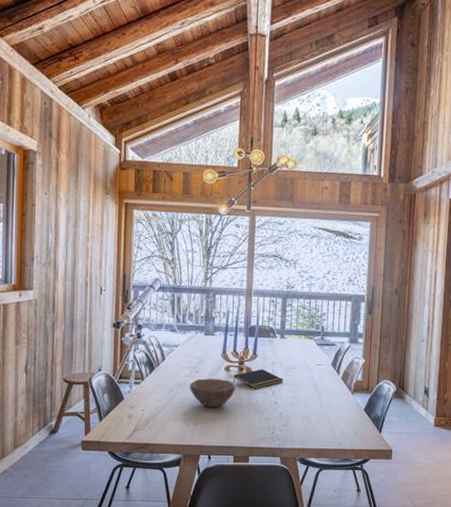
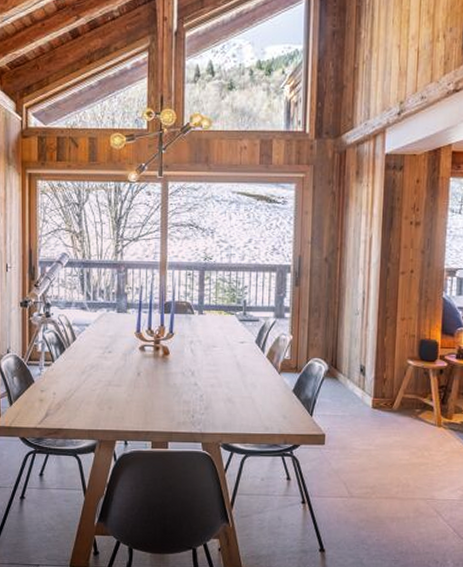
bowl: present [189,378,236,407] -> none [102,359,152,390]
notepad: present [233,369,284,389] -> none [149,348,203,370]

